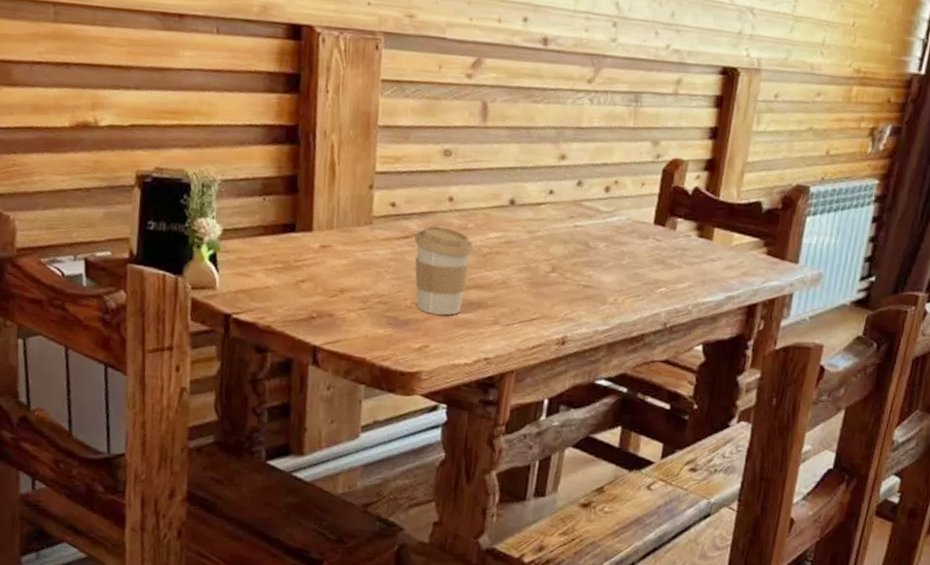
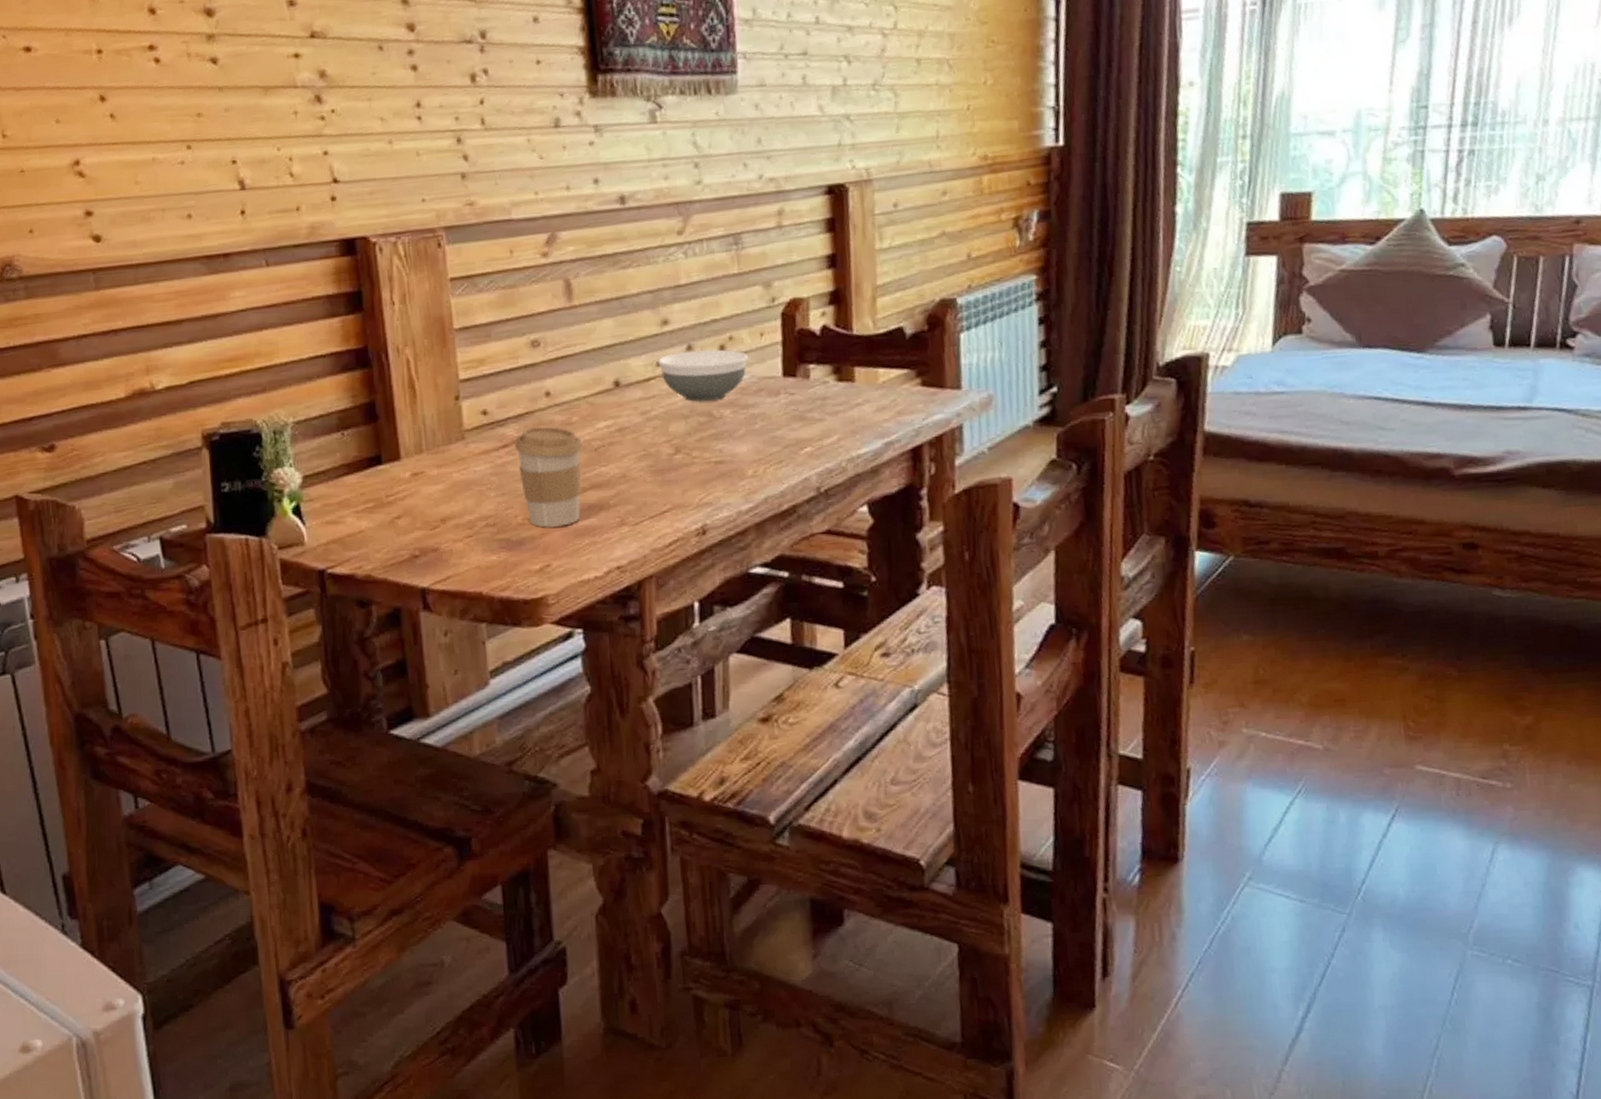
bowl: none [551,185,629,233] -> present [658,349,749,402]

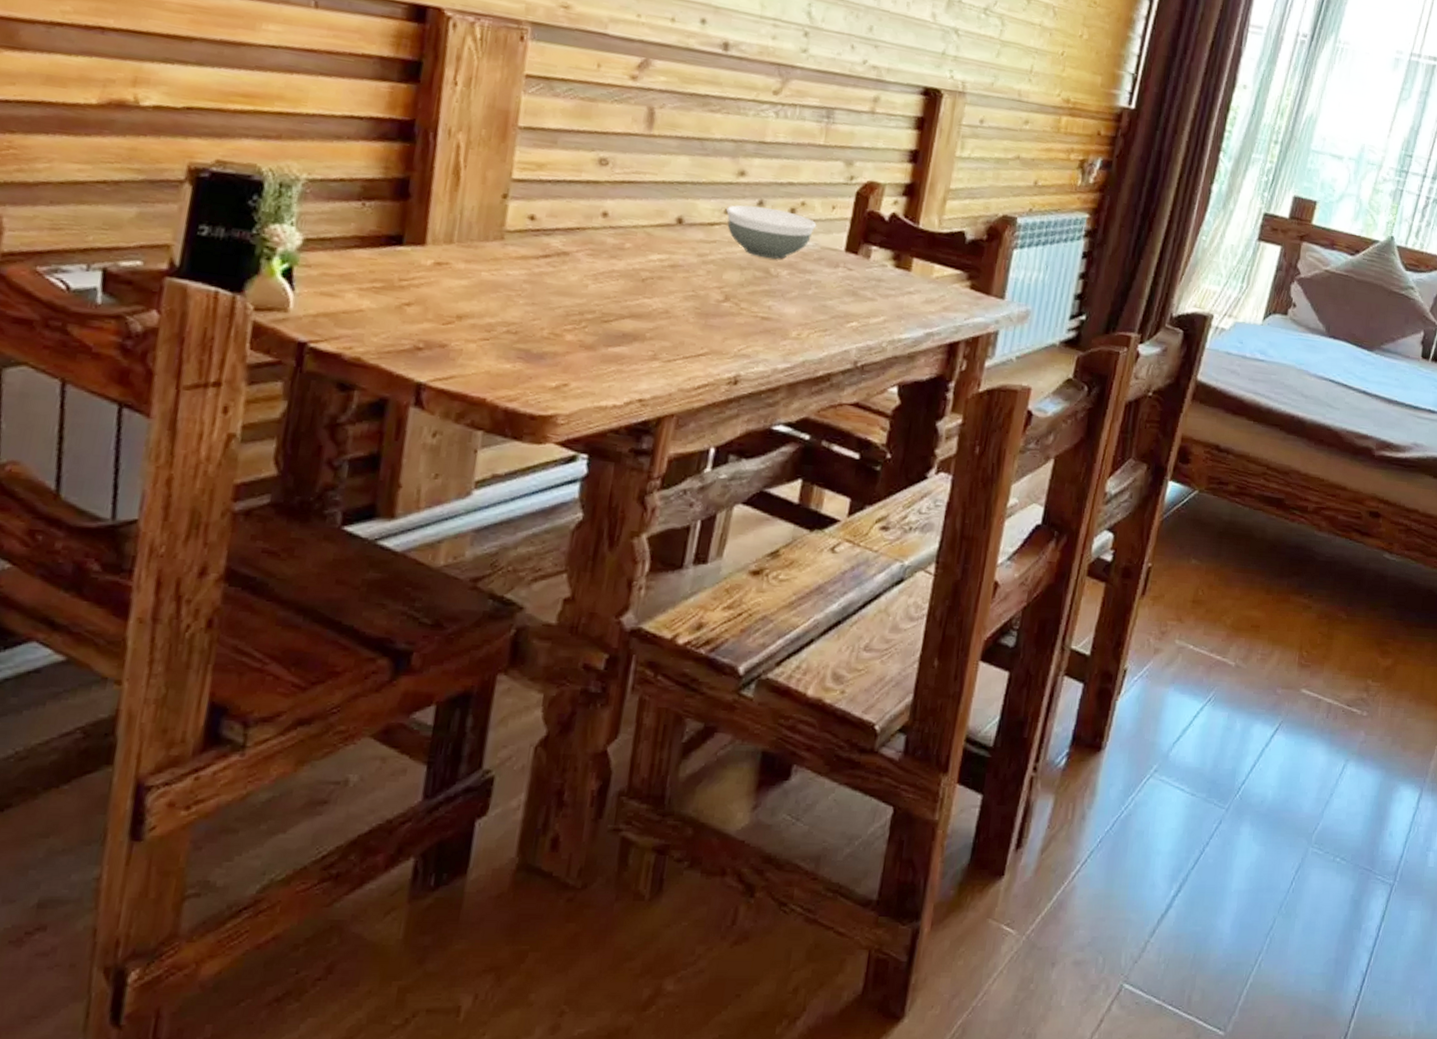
coffee cup: present [514,426,583,528] -> none [555,243,631,349]

